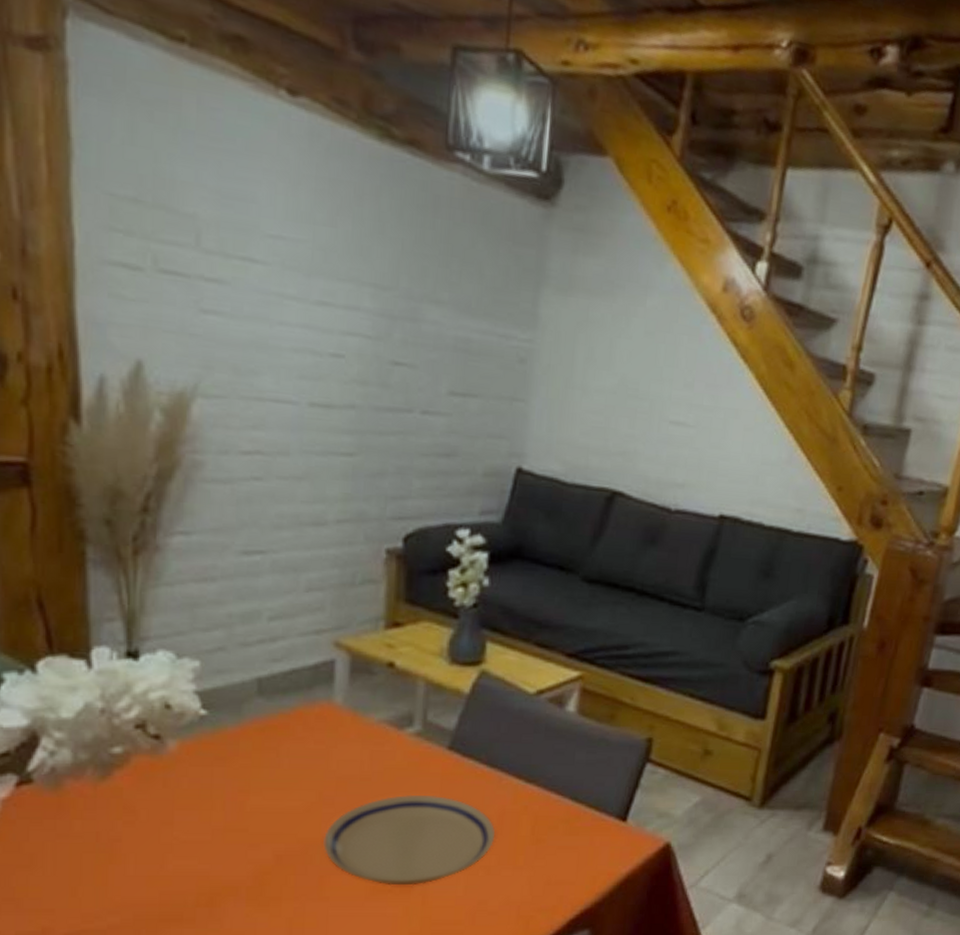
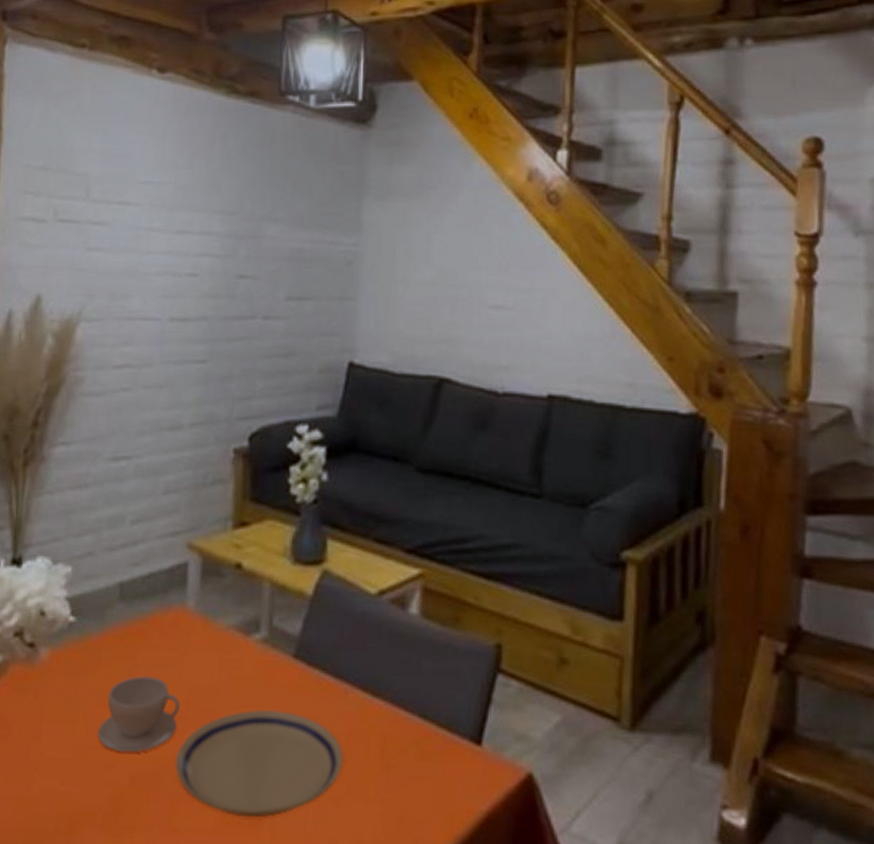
teacup: none [237,765,328,834] -> present [97,675,180,753]

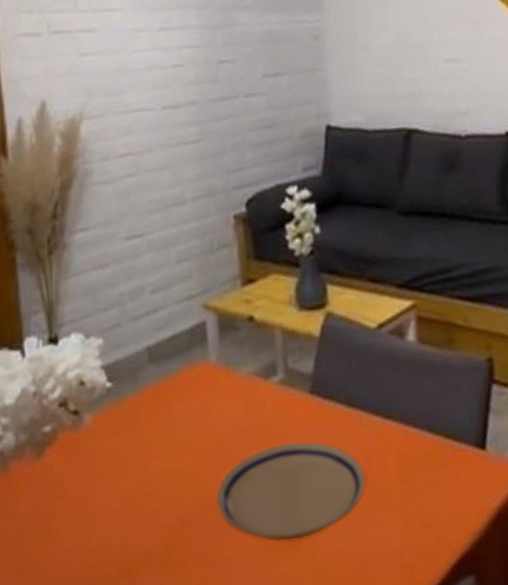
teacup: present [97,675,180,753] -> none [143,426,215,498]

